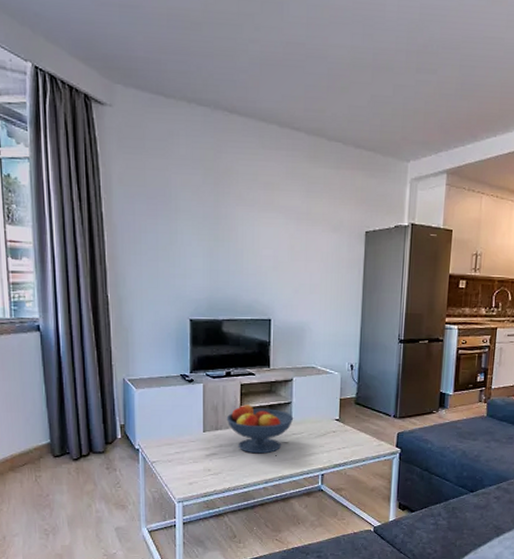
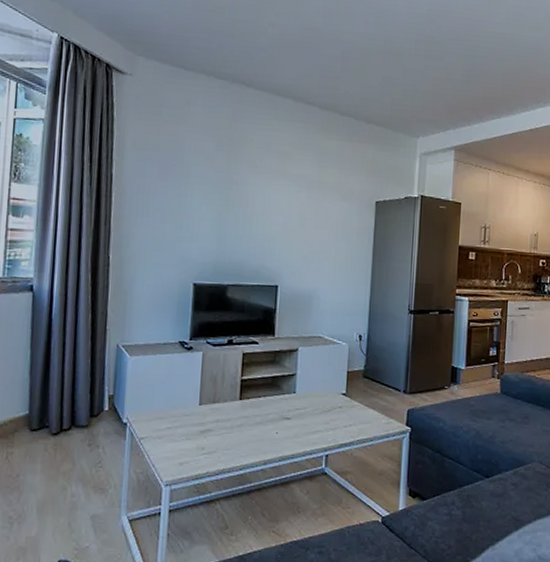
fruit bowl: present [226,404,294,454] -> none [225,375,298,431]

